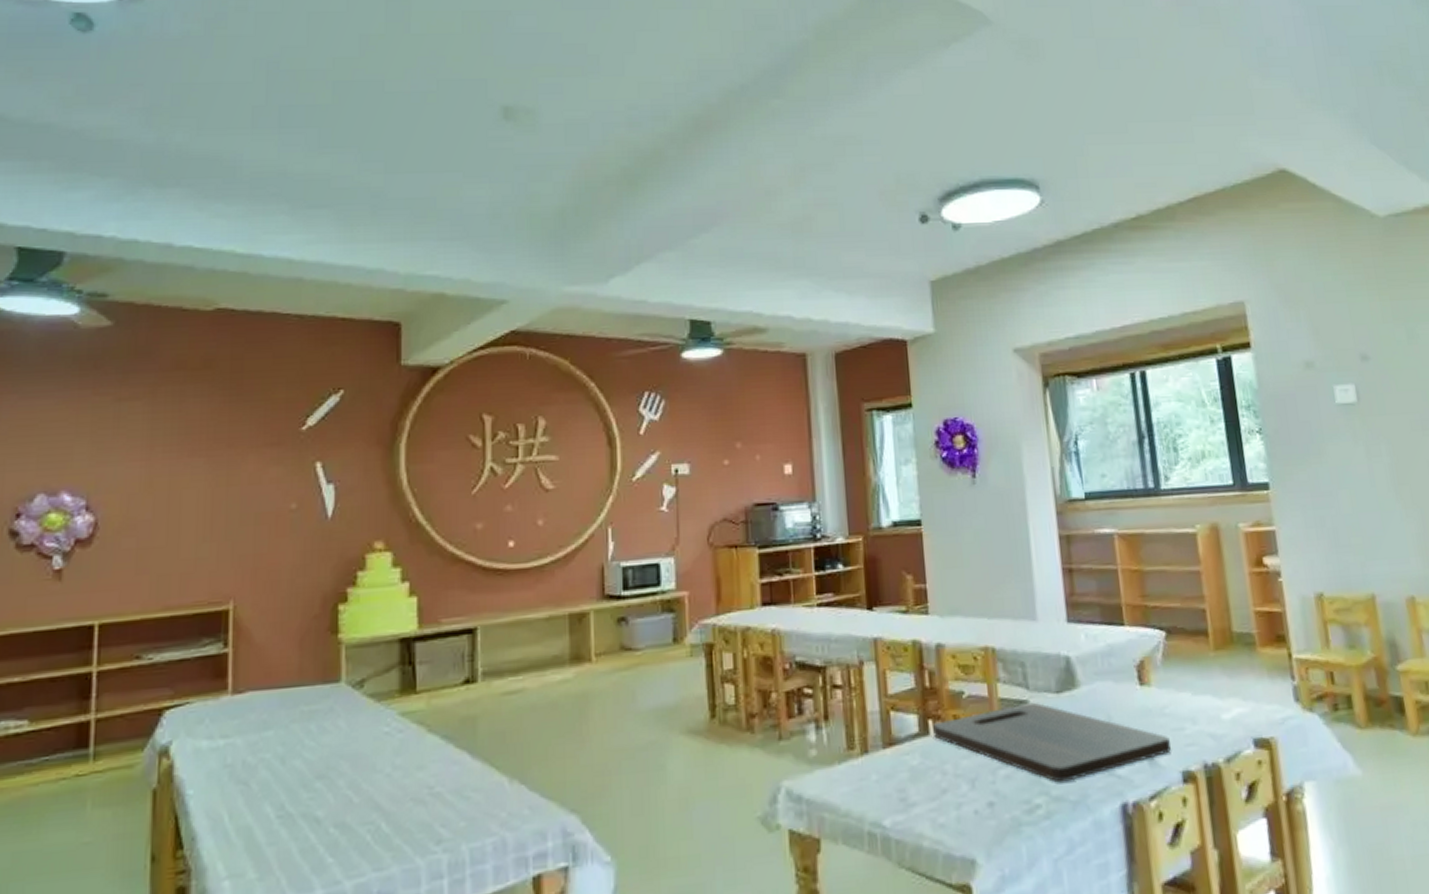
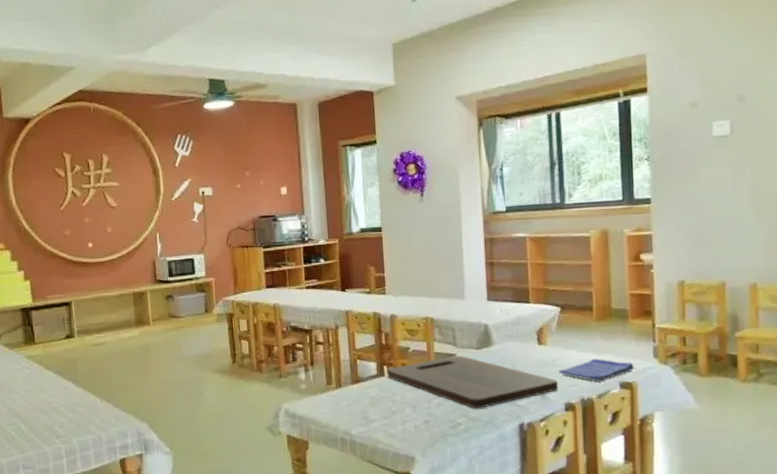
dish towel: none [1169,704,1271,740] -> present [558,358,634,383]

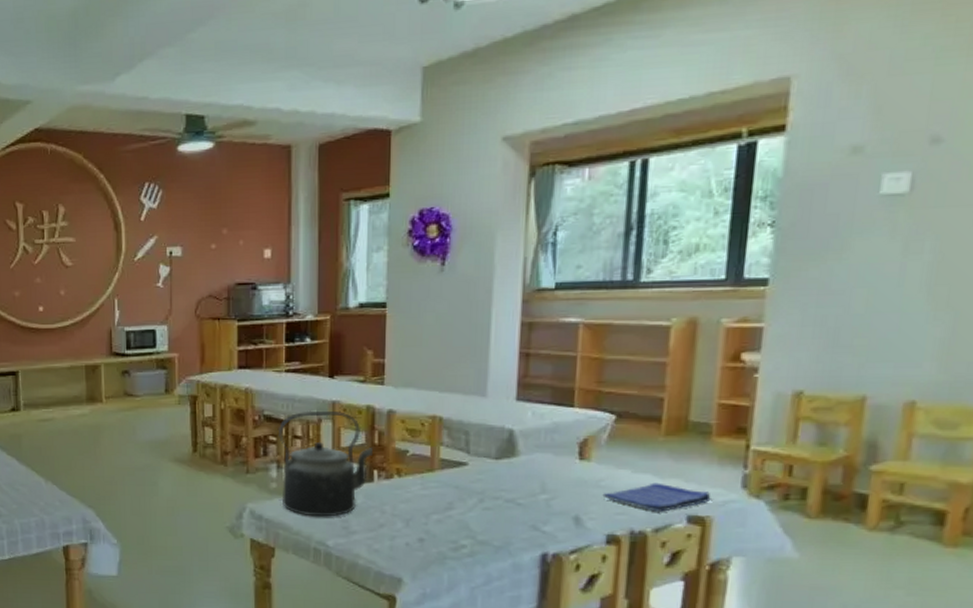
kettle: none [303,319,383,411] -> present [277,410,374,517]
cutting board: present [387,355,558,409] -> none [377,464,600,531]

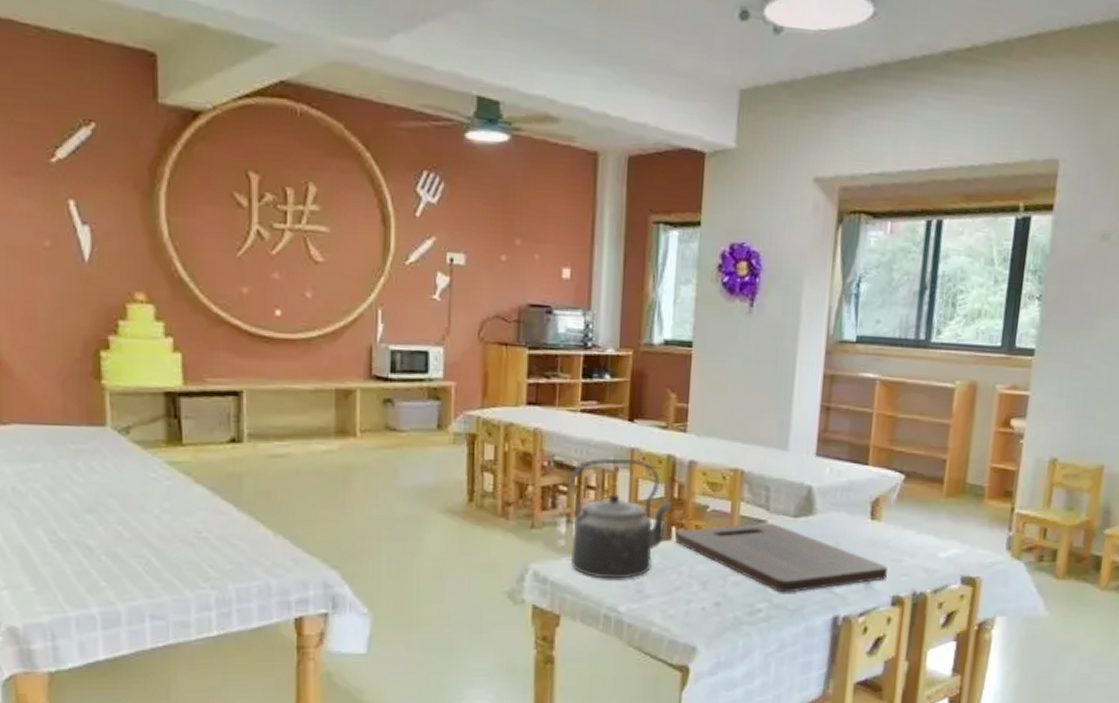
cutting board: none [377,464,600,531] -> present [675,522,887,593]
dish towel: present [602,482,711,513] -> none [890,543,982,574]

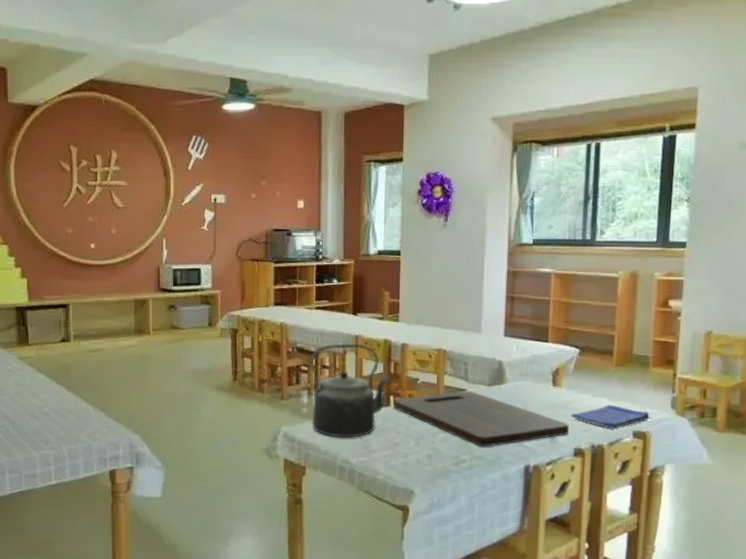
dish towel: none [890,543,982,574] -> present [570,405,650,430]

